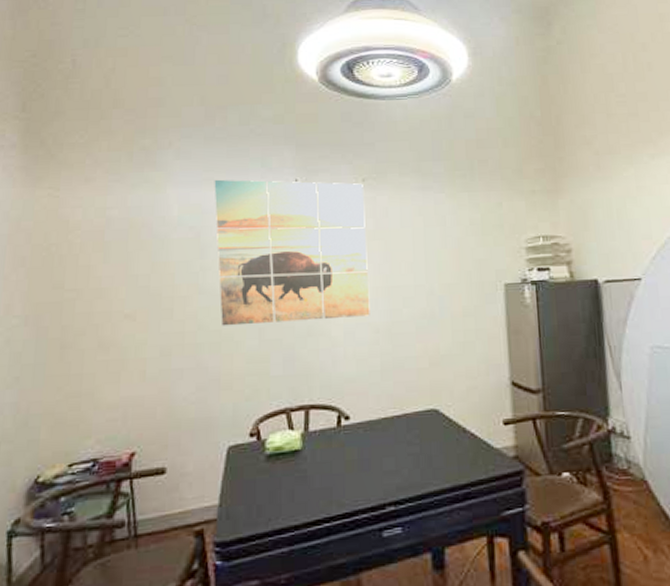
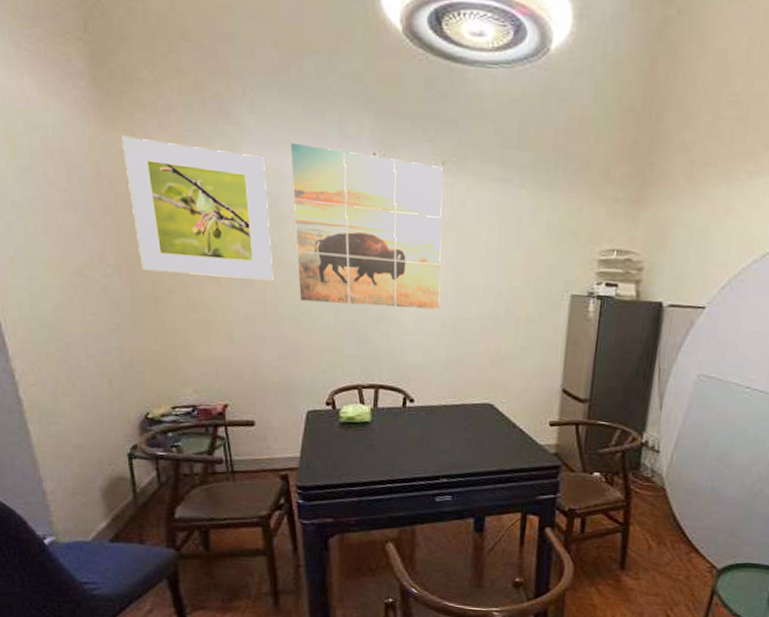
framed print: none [45,192,194,317] -> present [120,136,274,281]

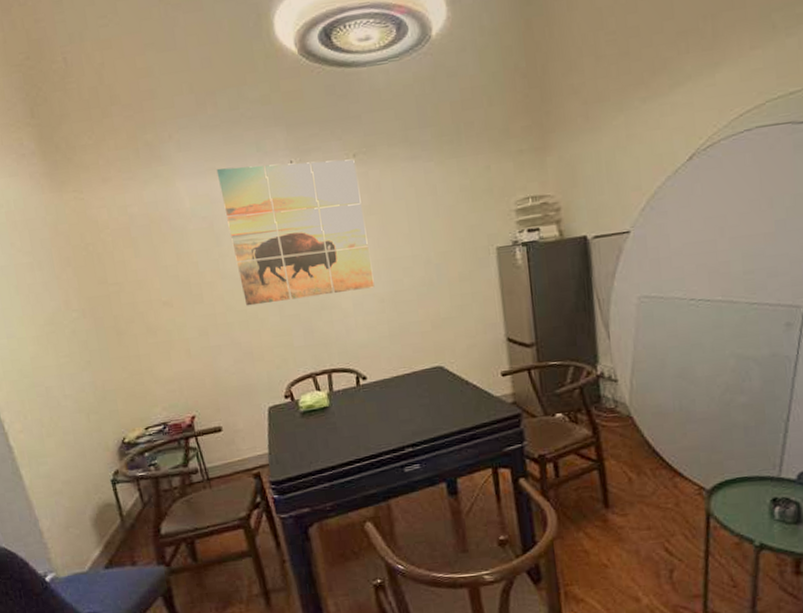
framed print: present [120,136,274,281] -> none [71,187,219,308]

